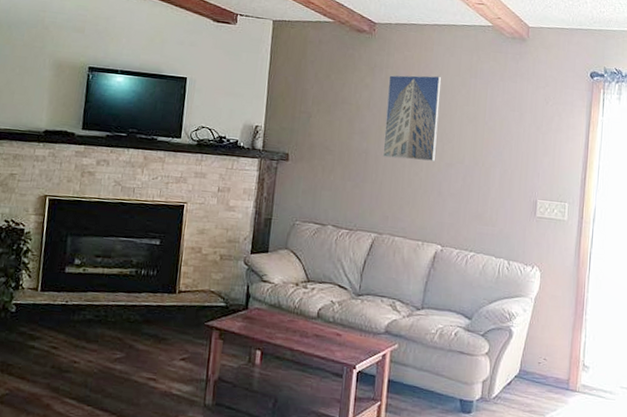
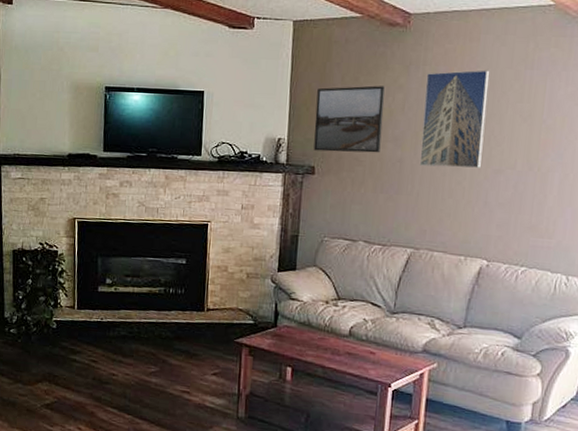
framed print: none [288,82,353,144] -> present [313,85,385,153]

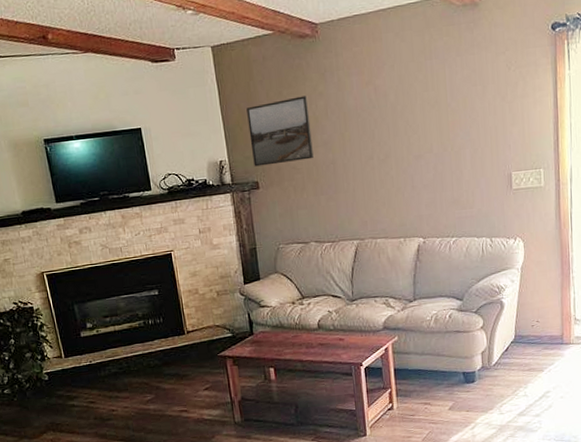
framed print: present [419,70,490,168] -> none [341,66,403,164]

